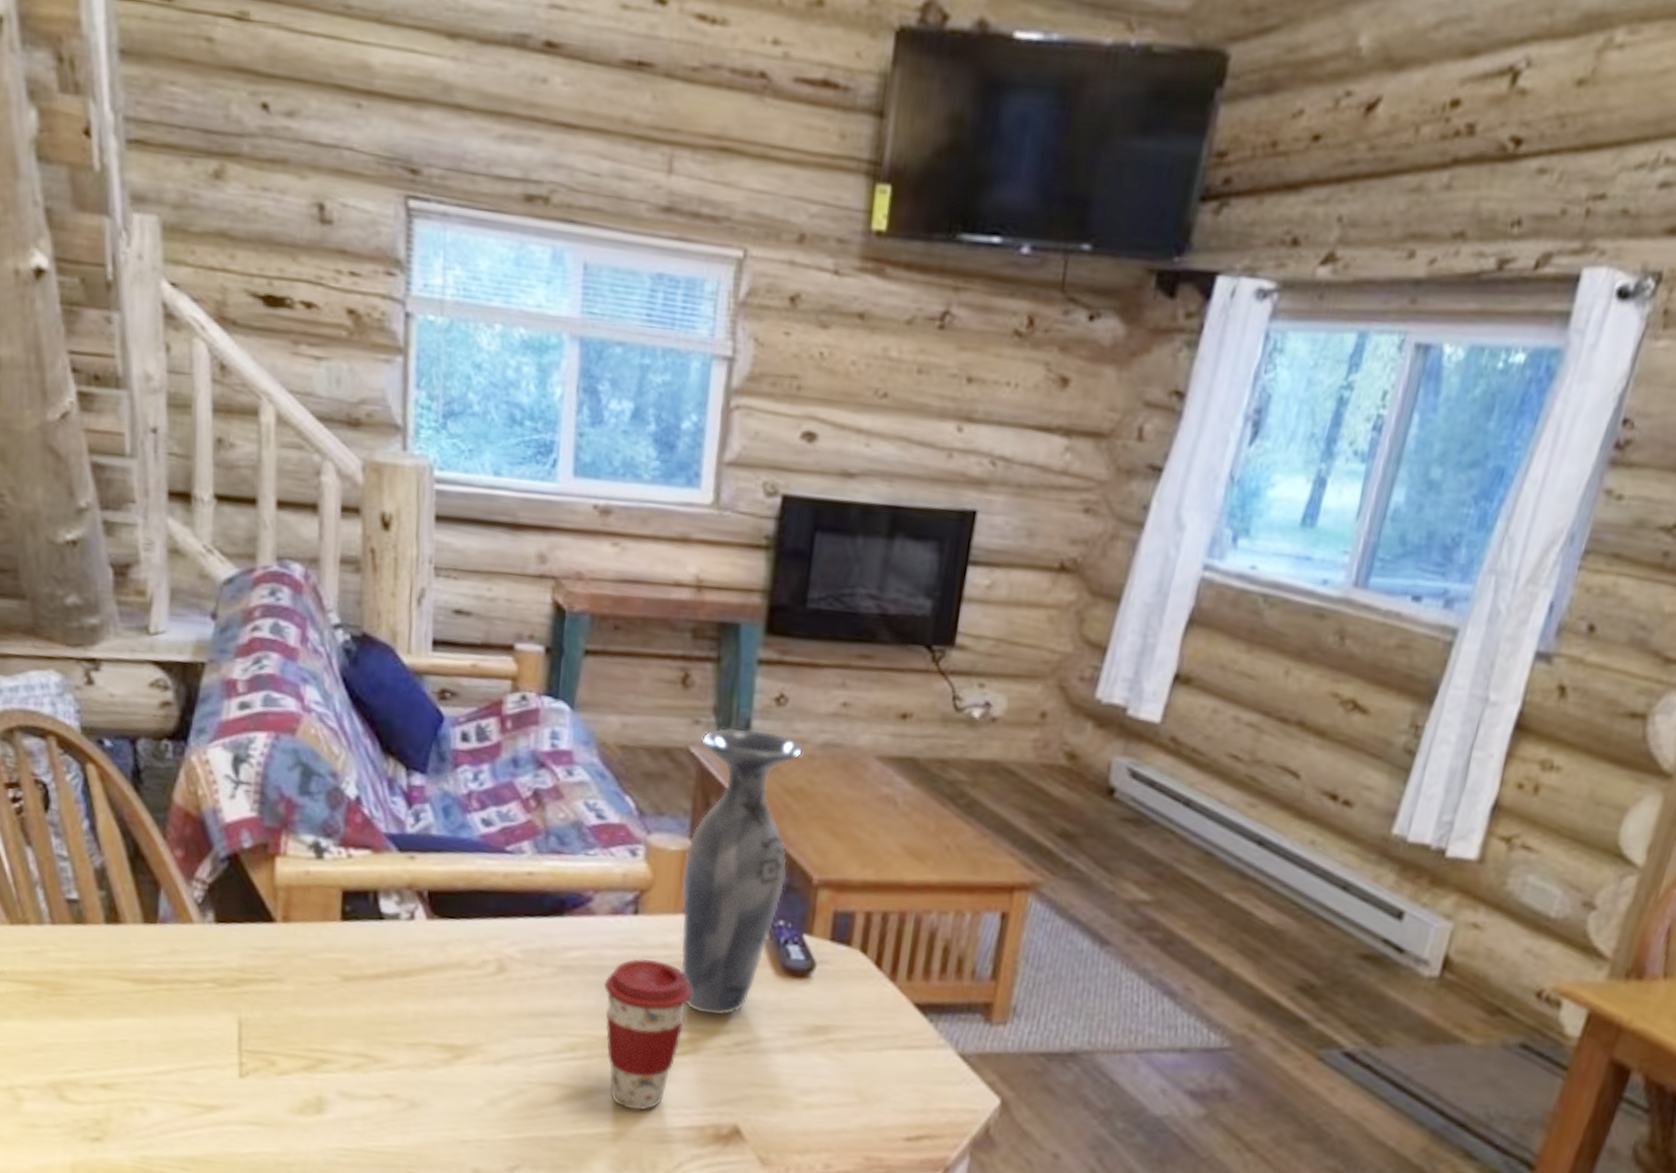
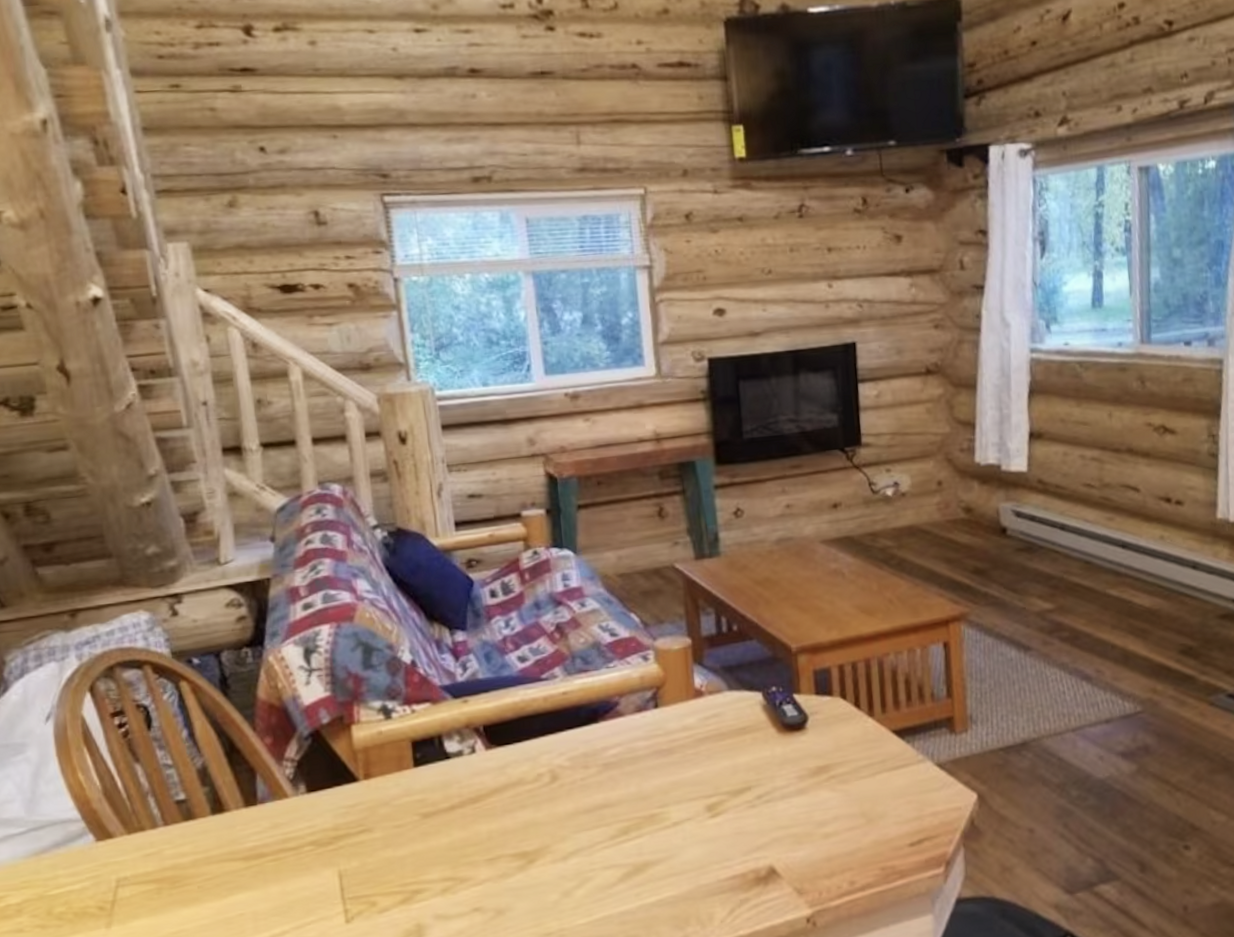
coffee cup: present [604,958,692,1110] -> none [641,741,714,873]
vase: present [680,728,803,1016] -> none [682,539,771,778]

